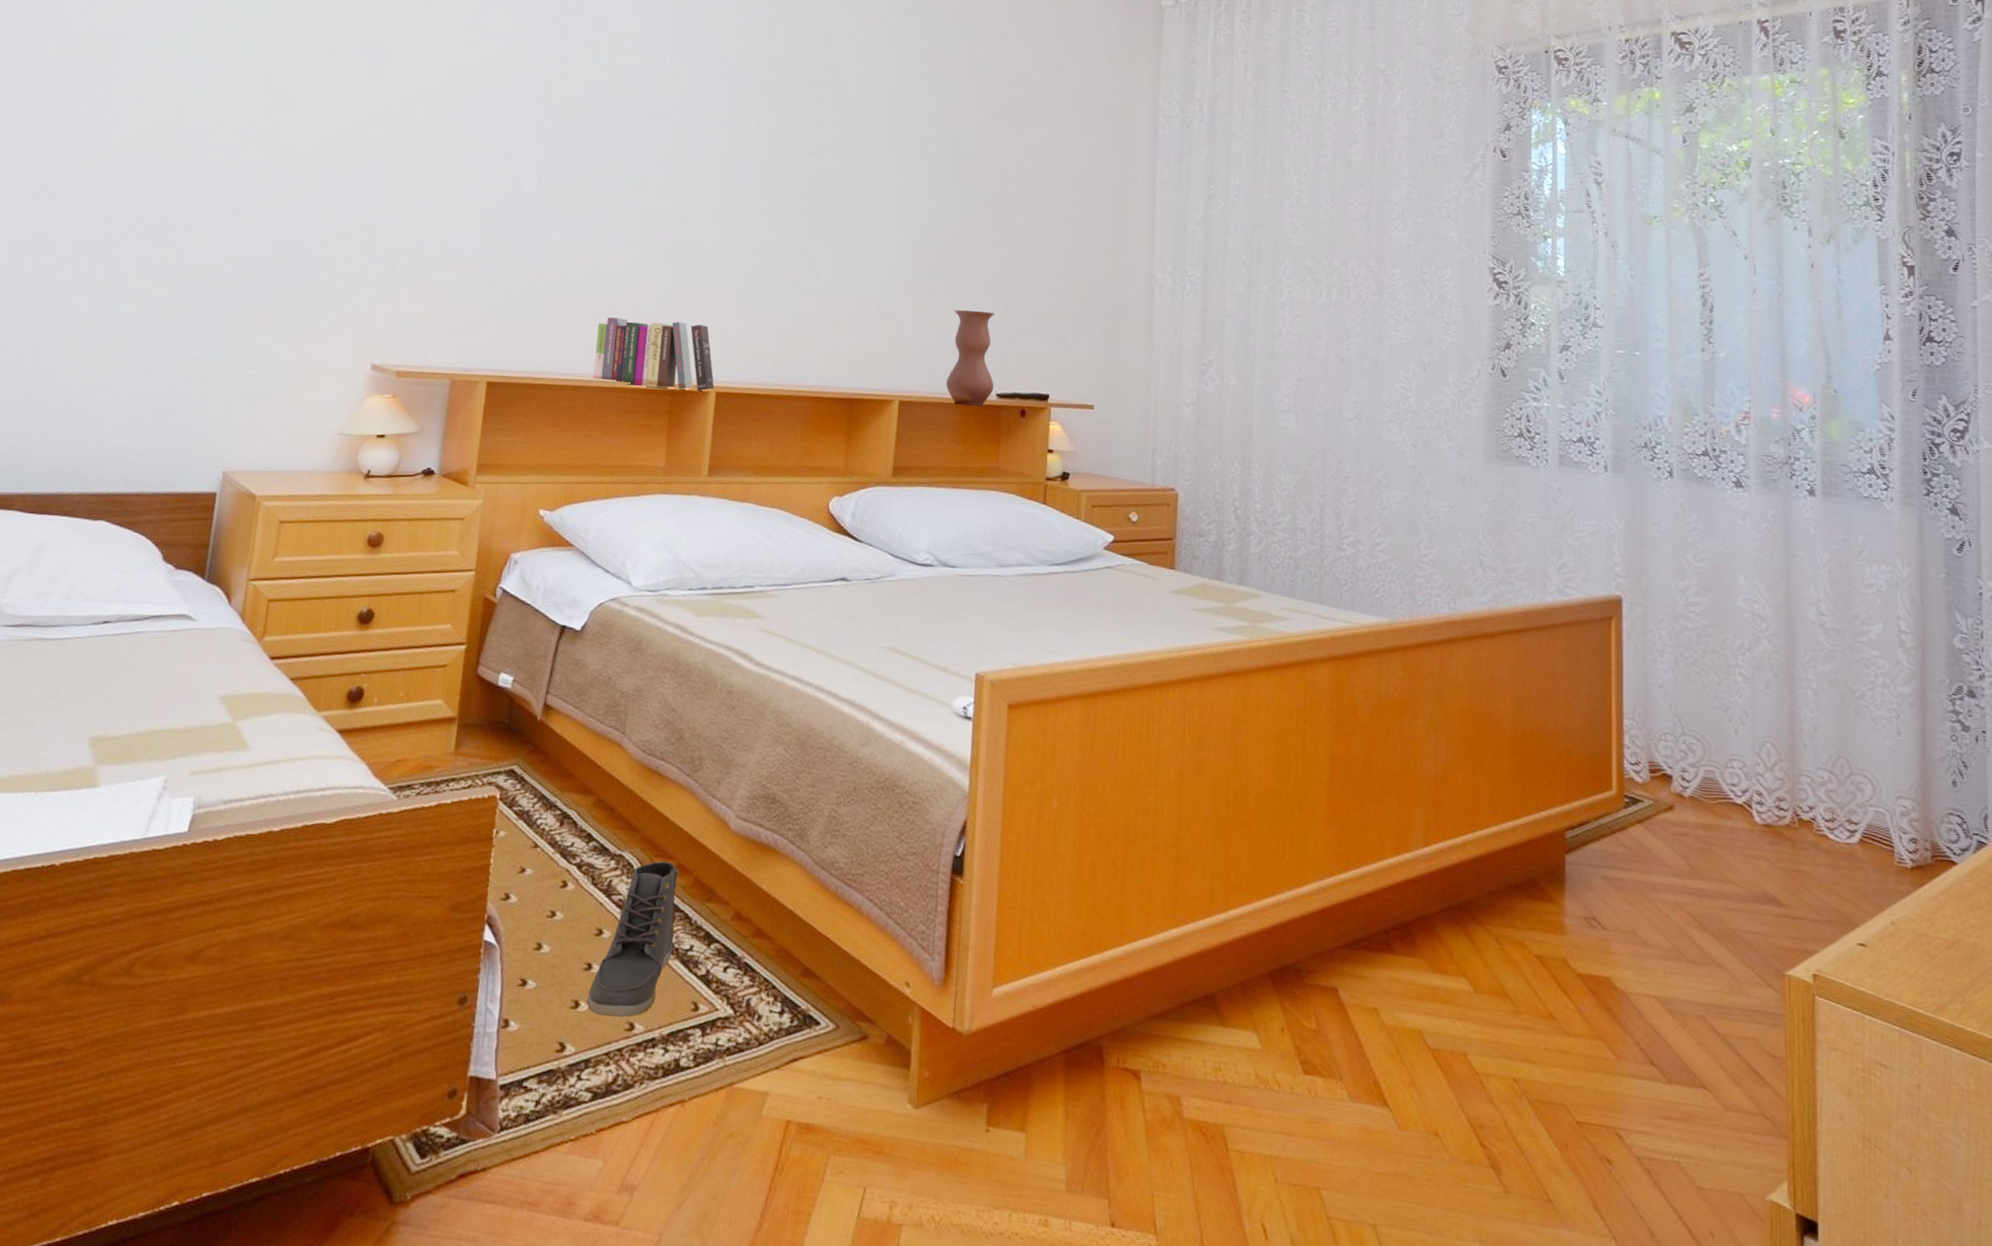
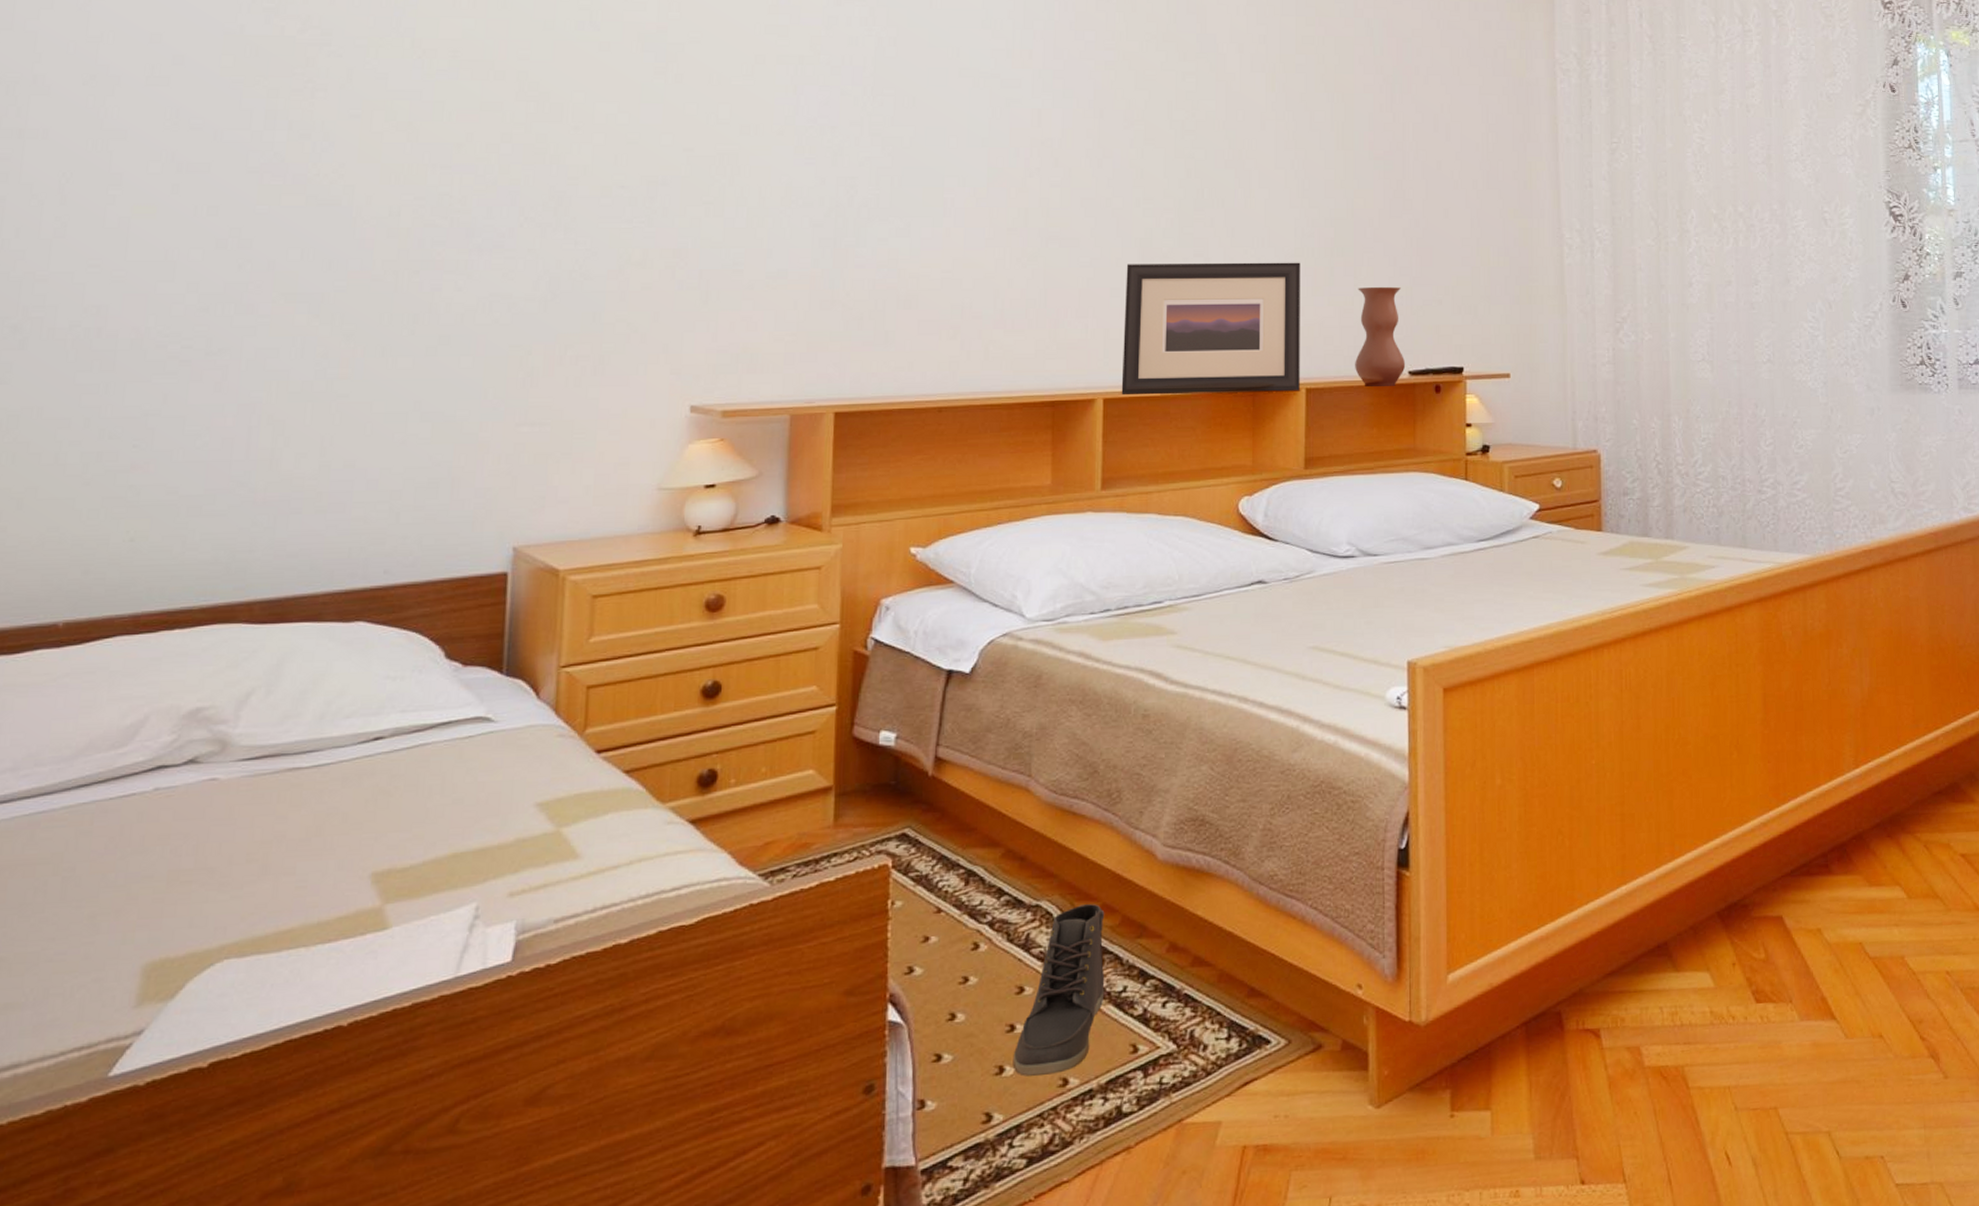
books: present [592,317,715,392] -> none [960,326,1101,402]
picture frame: none [732,270,903,403] -> present [1121,262,1300,396]

